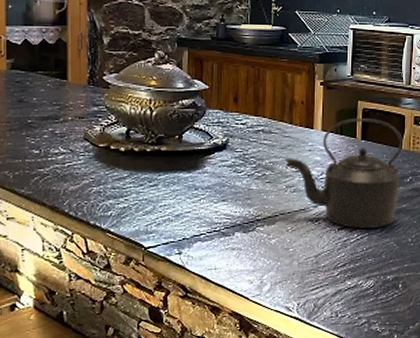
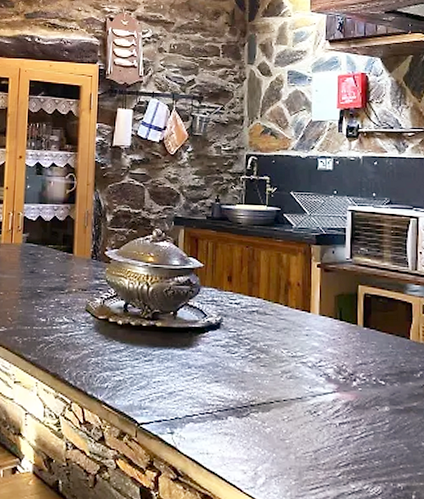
kettle: present [285,118,404,229] -> none [281,303,412,427]

